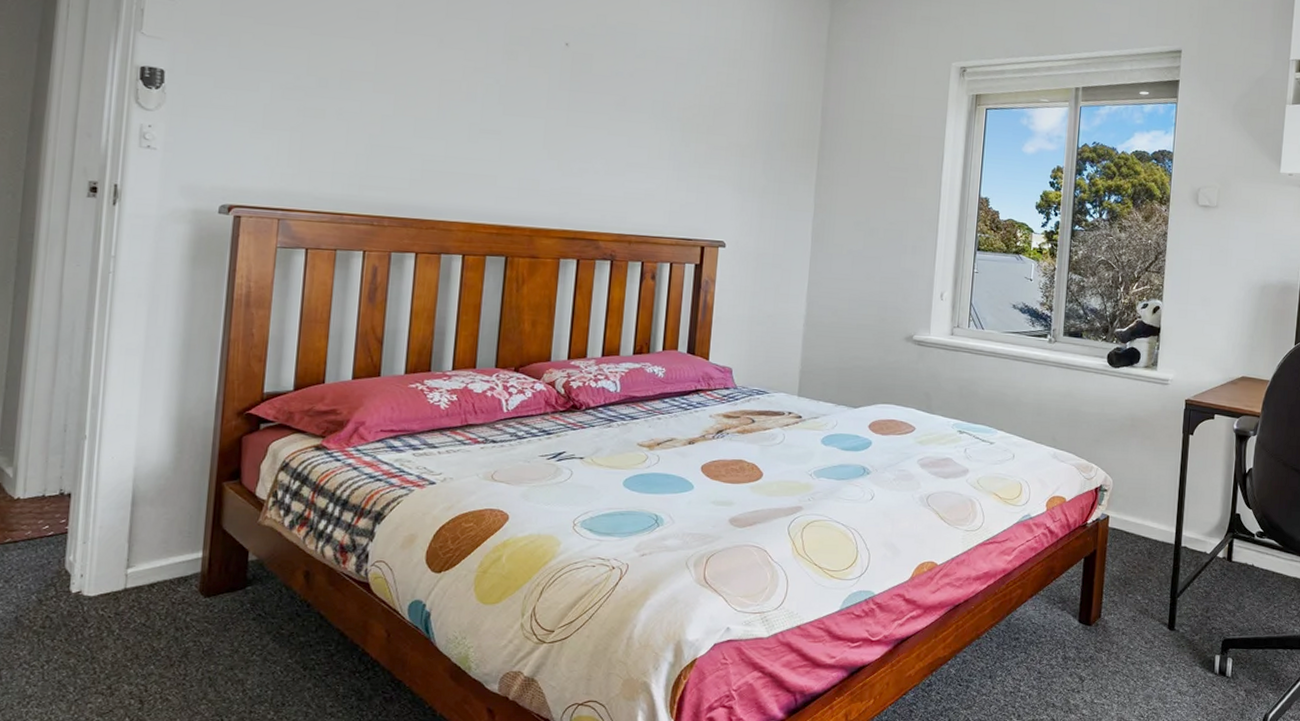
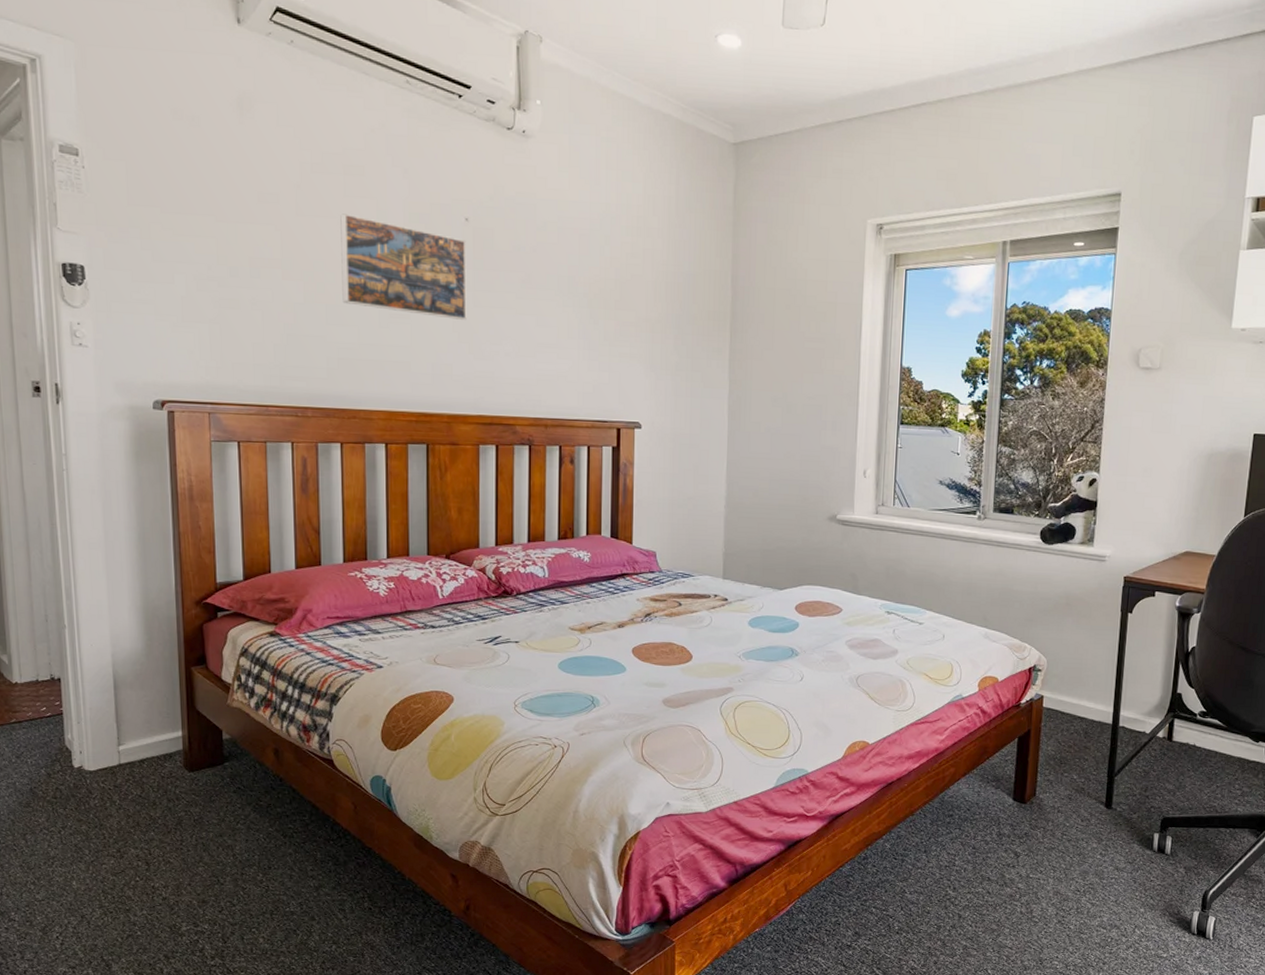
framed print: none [433,33,565,138] -> present [340,213,467,320]

